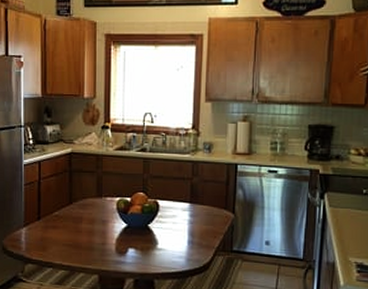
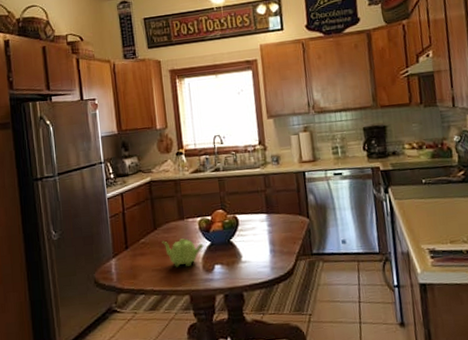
teapot: none [76,216,120,246] -> present [162,238,204,268]

